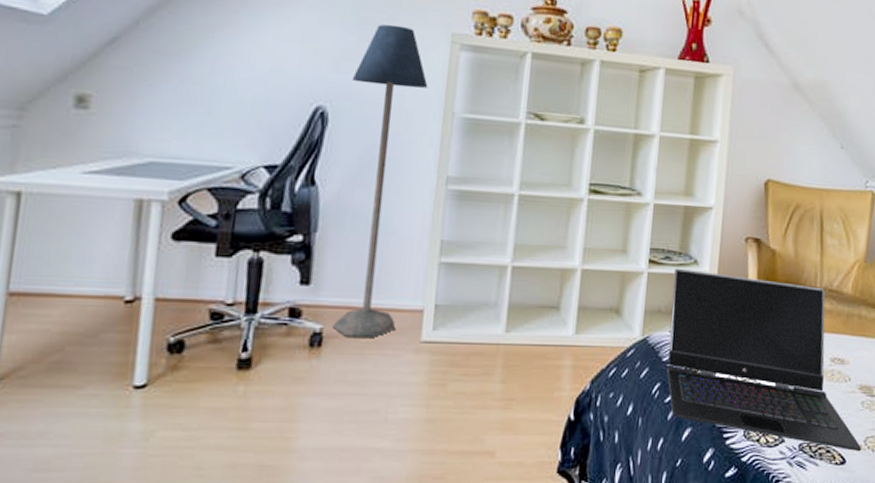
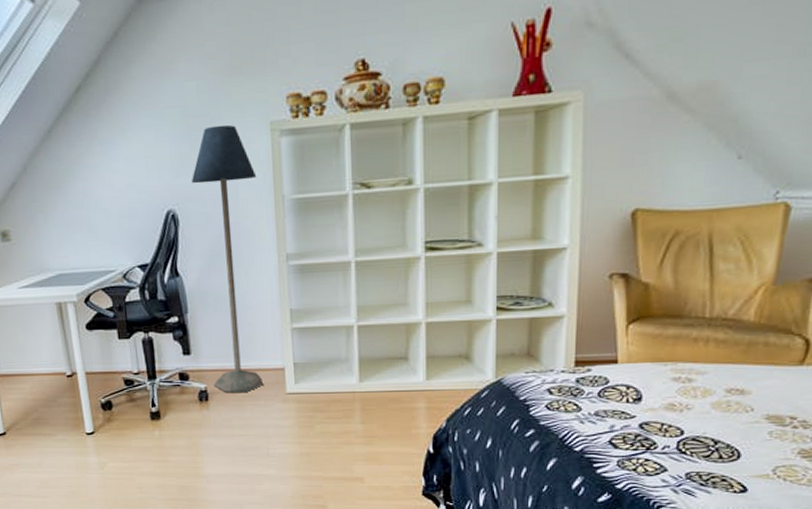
laptop computer: present [666,268,862,452] -> none [525,312,770,481]

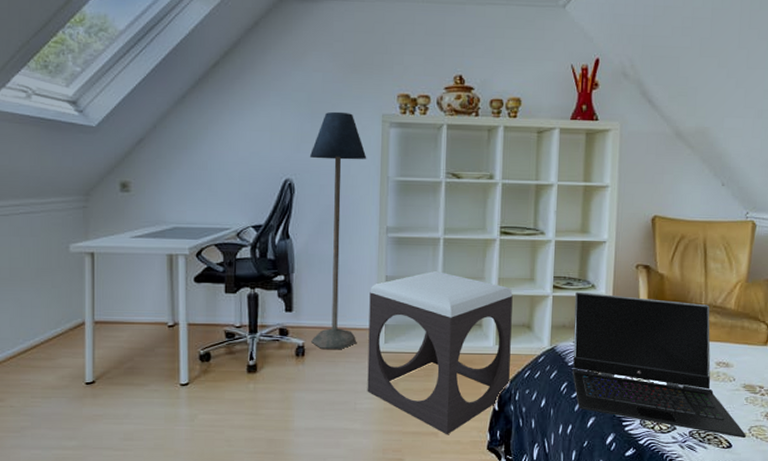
footstool: none [273,300,445,480] -> present [367,271,513,435]
laptop computer: none [525,312,770,481] -> present [572,291,747,439]

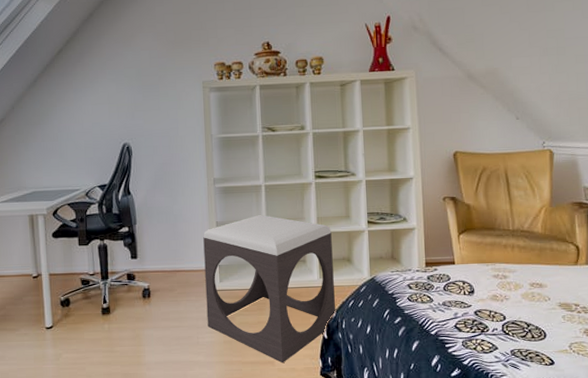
floor lamp: present [309,111,367,349] -> none [142,82,195,290]
laptop computer: present [572,291,747,439] -> none [389,225,568,355]

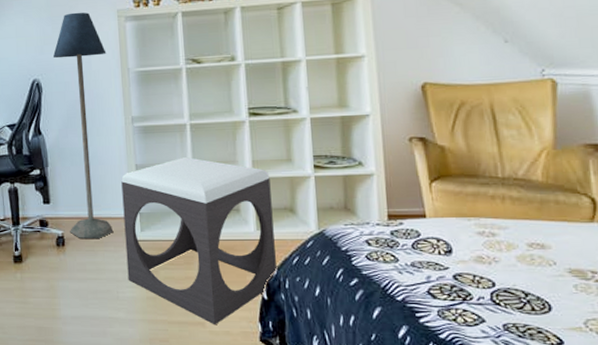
floor lamp: none [142,82,195,290] -> present [52,12,114,238]

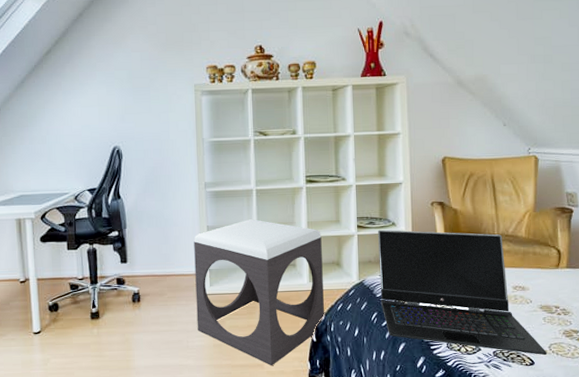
floor lamp: present [52,12,114,238] -> none [133,85,186,294]
laptop computer: none [340,170,583,334] -> present [378,229,548,356]

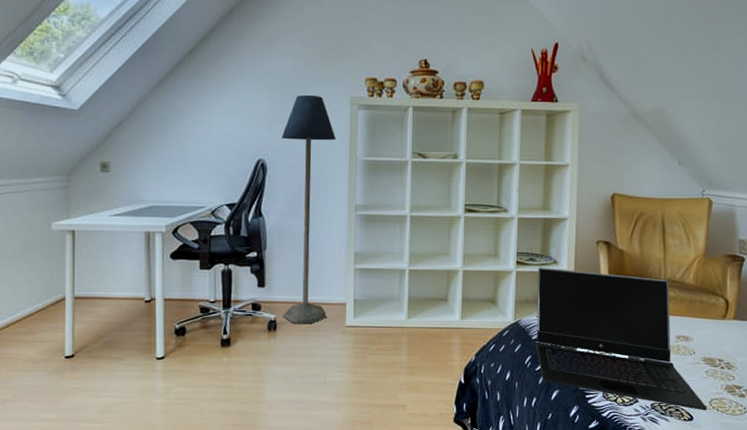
floor lamp: none [133,85,186,294] -> present [281,94,336,323]
footstool: present [194,219,324,366] -> none [337,248,478,408]

